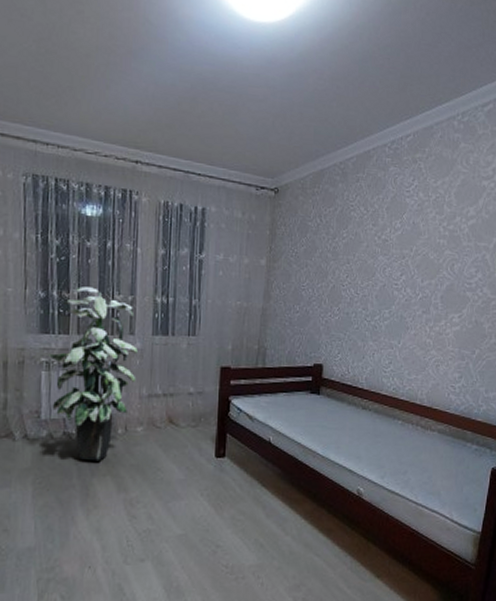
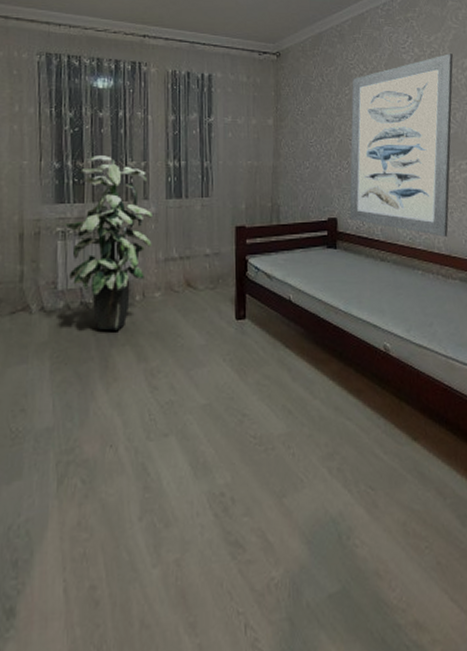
wall art: none [336,200,458,389] -> present [349,53,453,237]

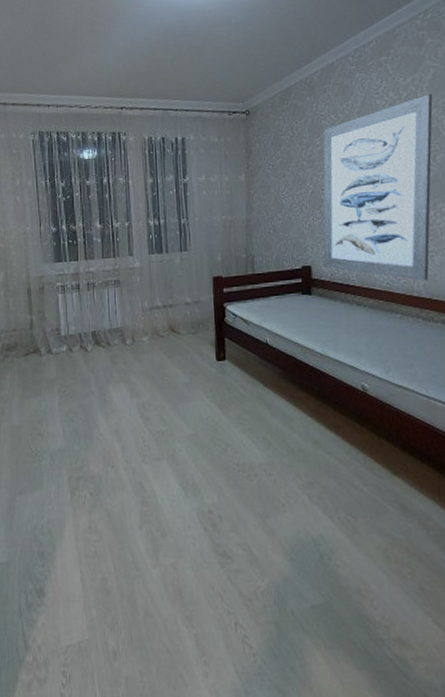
indoor plant: present [63,155,152,331] -> none [62,218,139,370]

